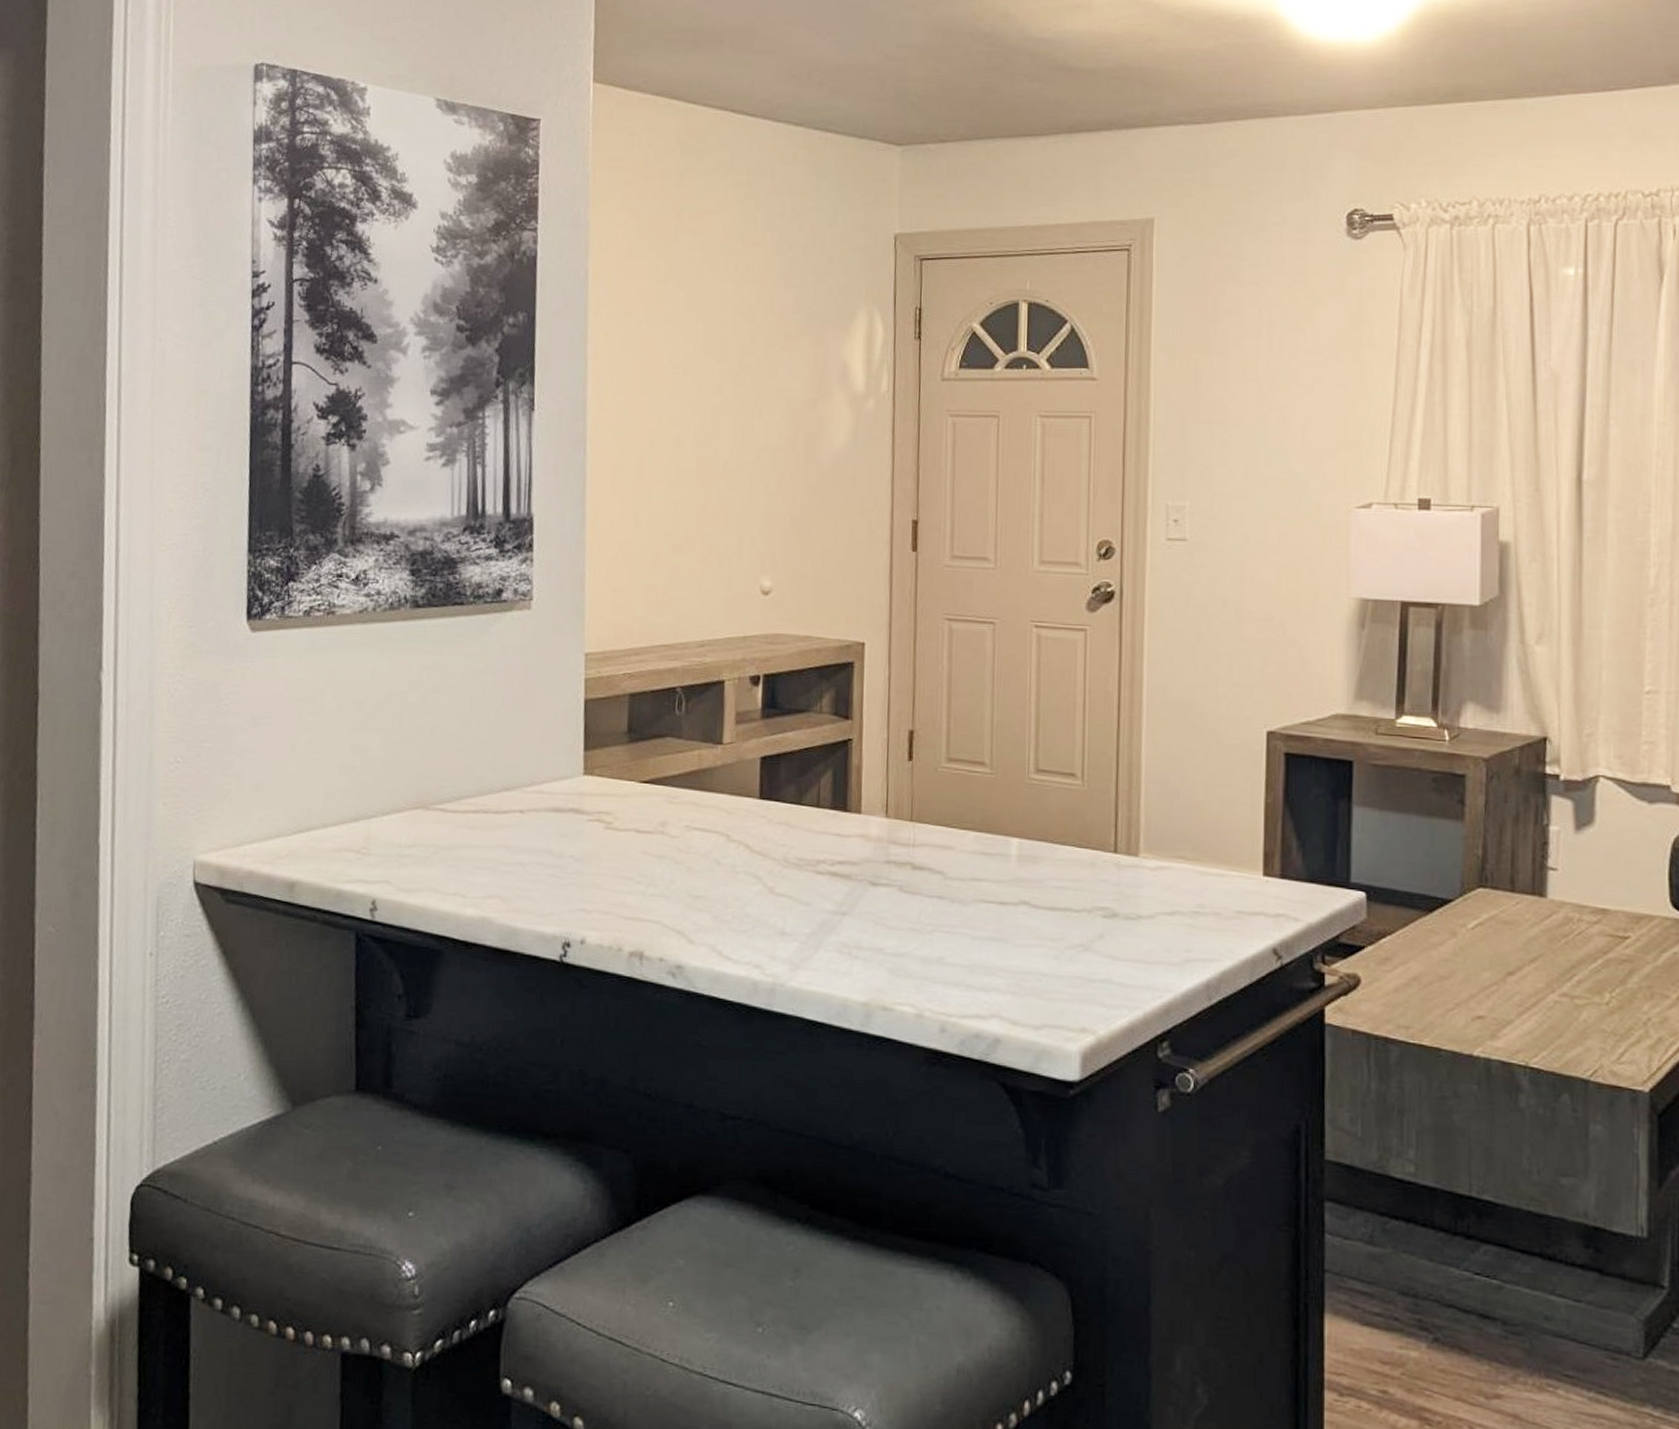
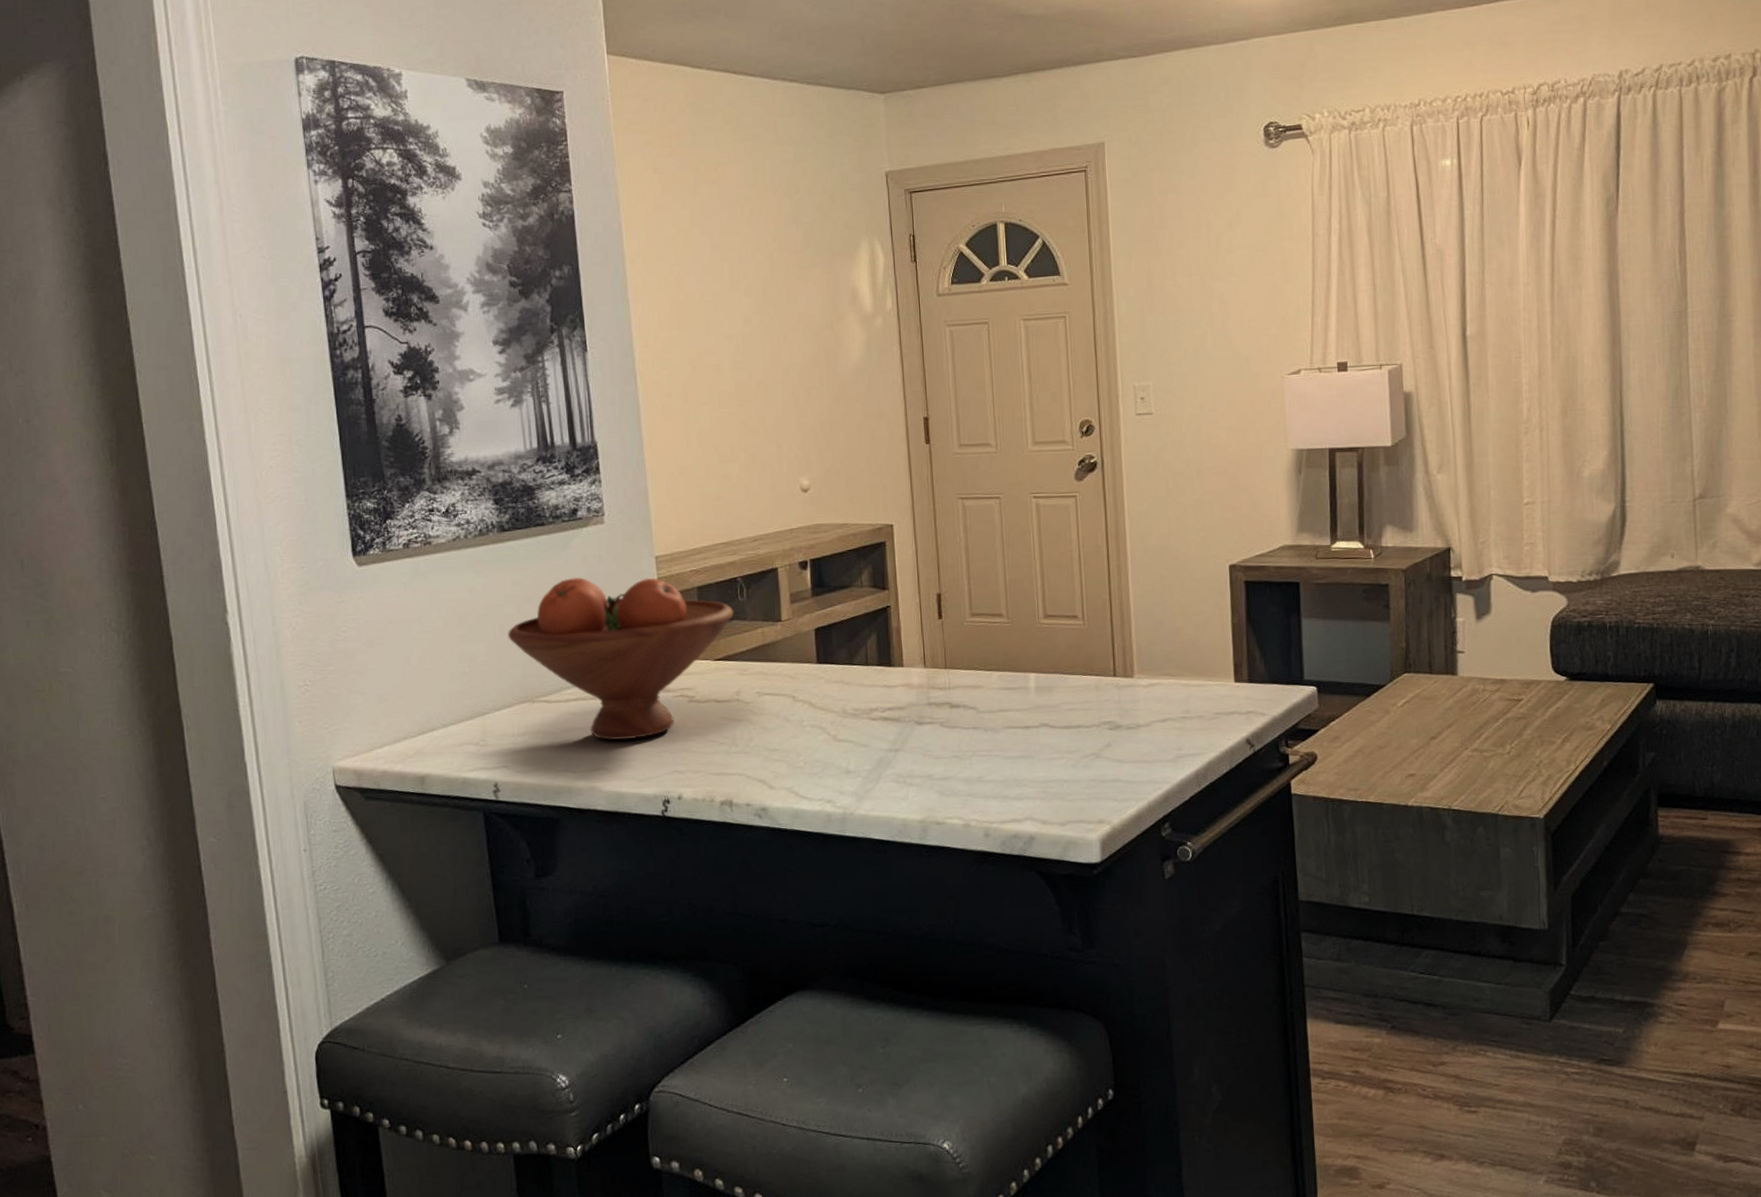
fruit bowl: none [407,669,669,866] -> present [508,577,735,740]

